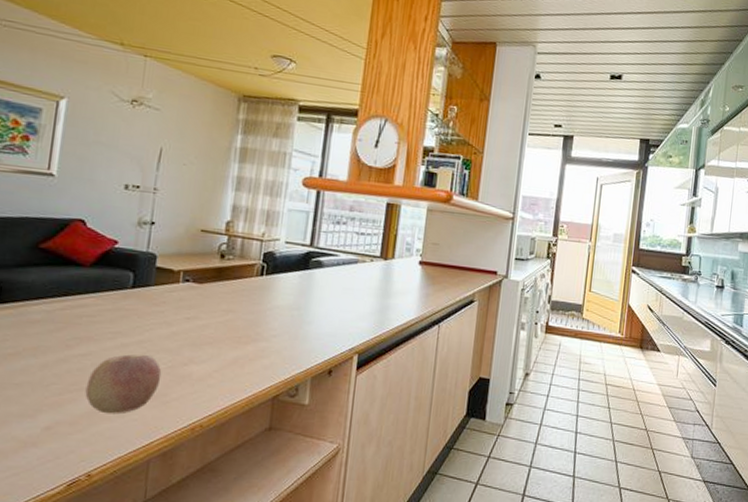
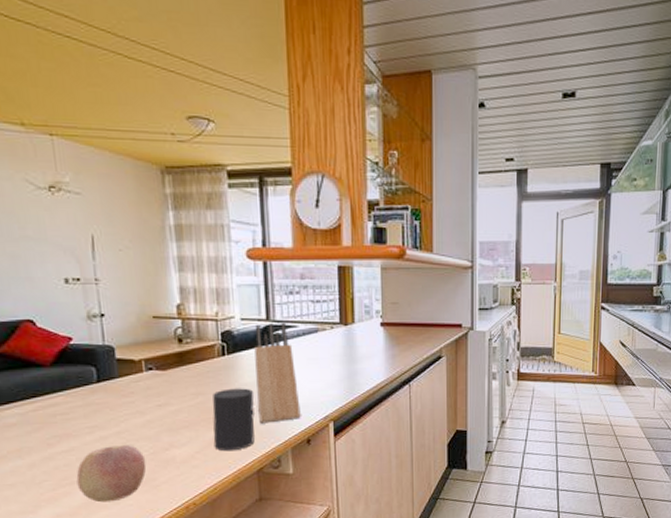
cup: none [233,309,284,374] -> present [212,388,255,452]
knife block: none [284,249,331,349] -> present [254,322,301,424]

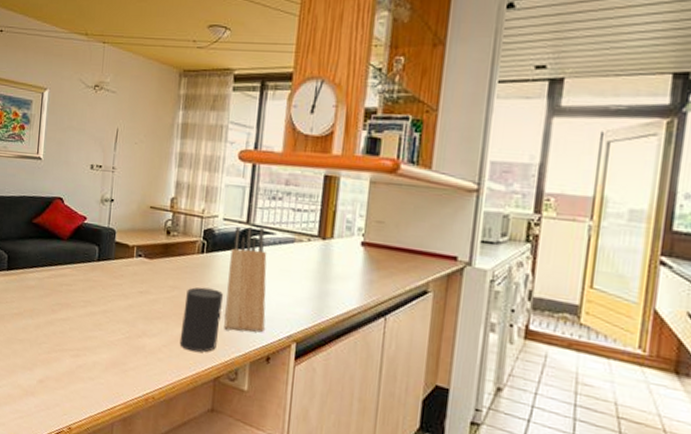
fruit: present [76,445,147,503] -> none [66,322,121,377]

